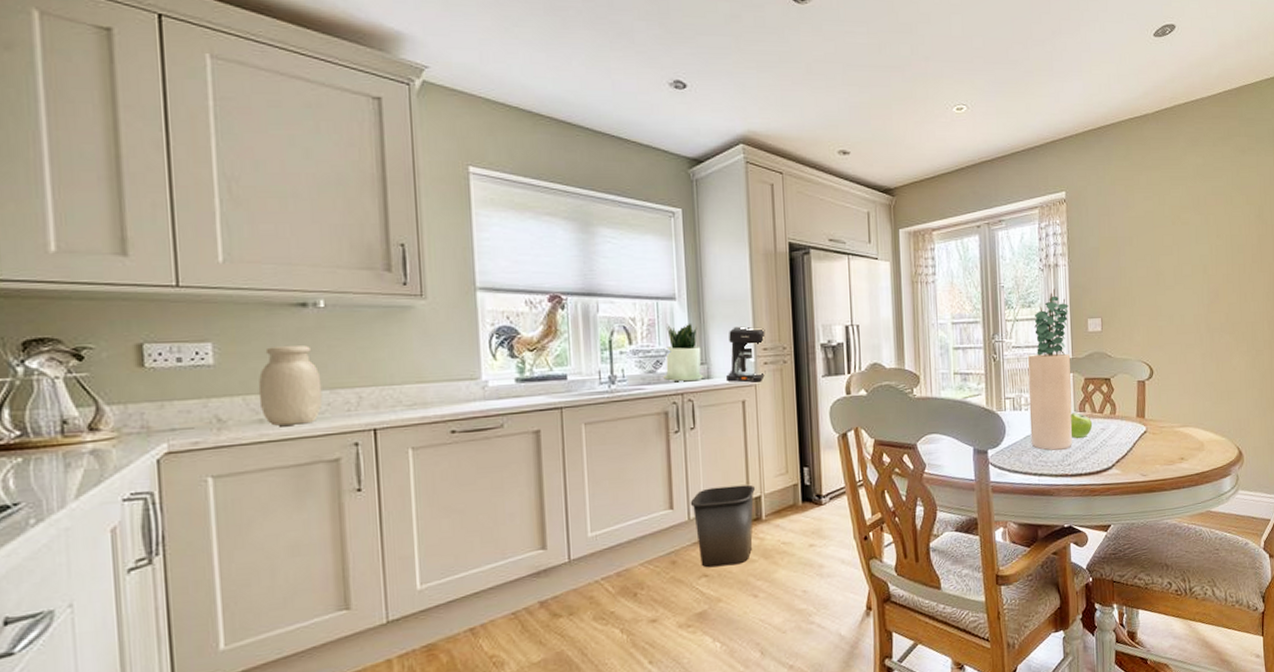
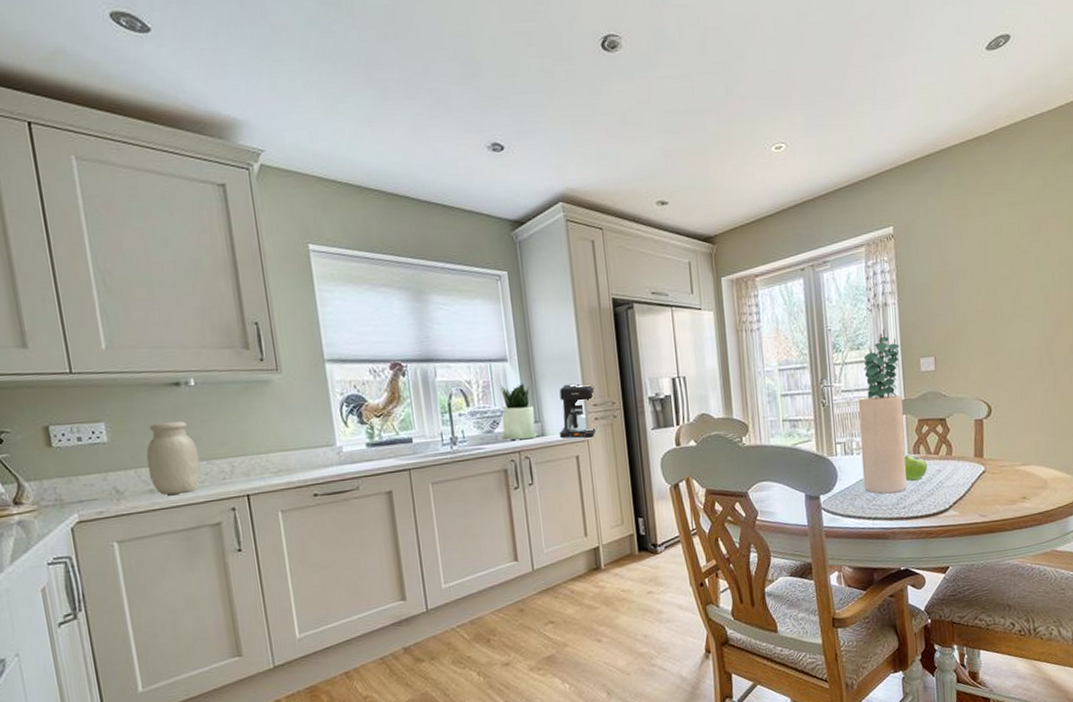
waste bin: present [690,484,756,568] -> none [533,536,594,615]

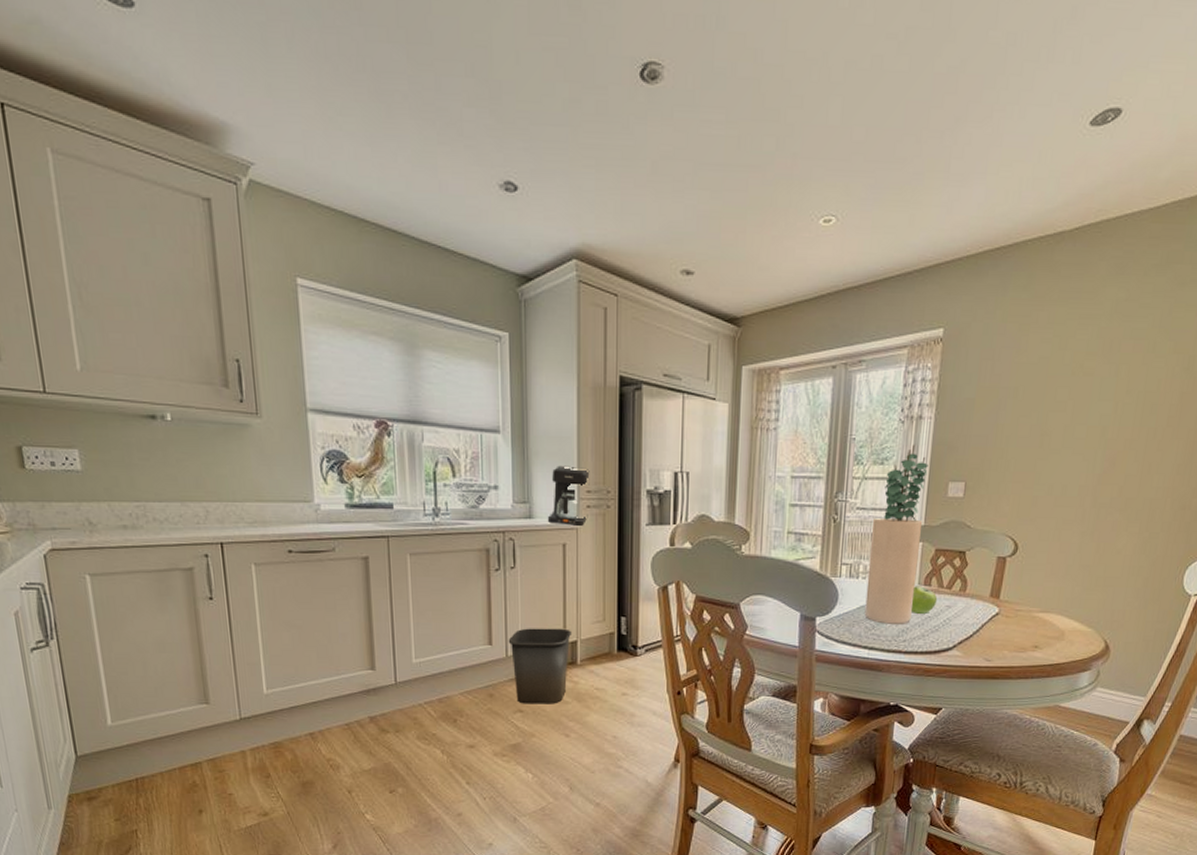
jar: present [146,420,202,495] -> none [120,456,176,533]
planter: present [500,384,539,441] -> none [486,458,526,520]
waste bin: none [533,536,594,615] -> present [508,628,572,704]

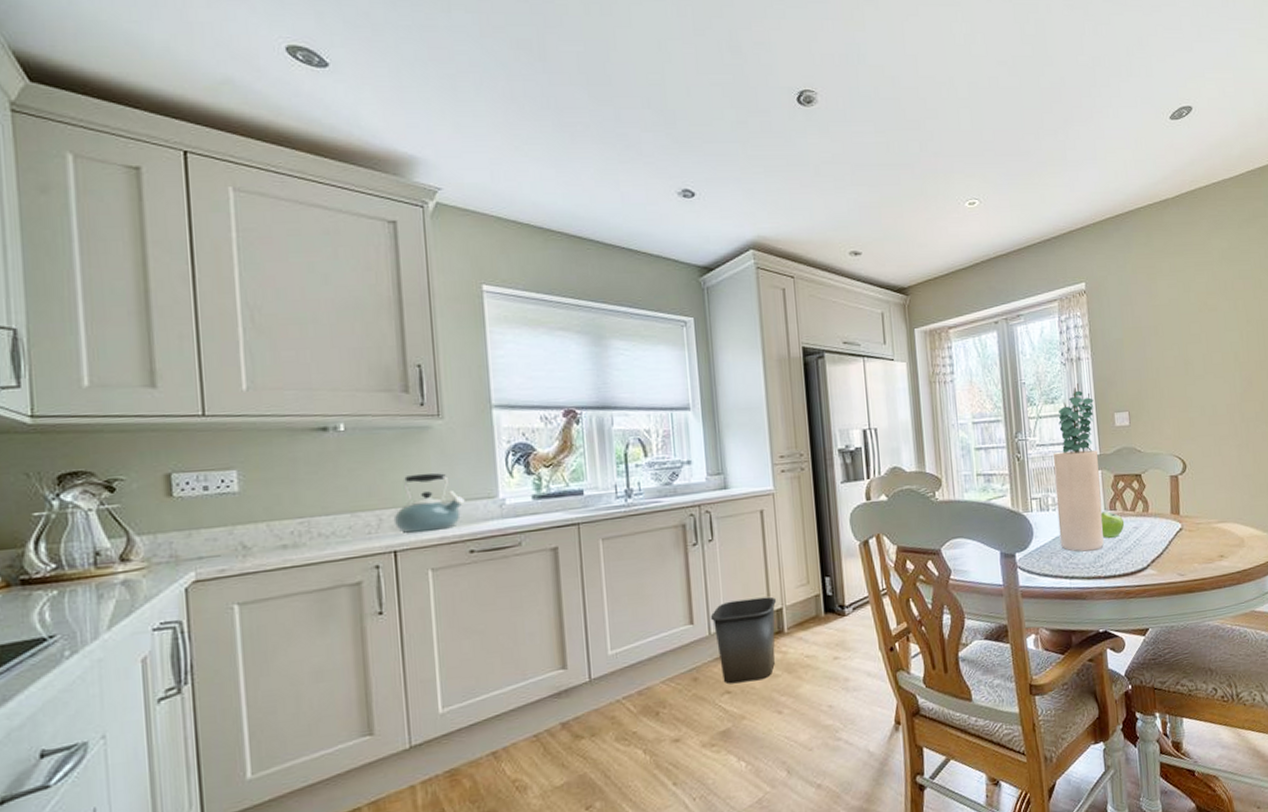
kettle: none [220,472,283,527] -> present [395,473,465,533]
coffee maker: present [548,465,590,526] -> none [744,434,784,492]

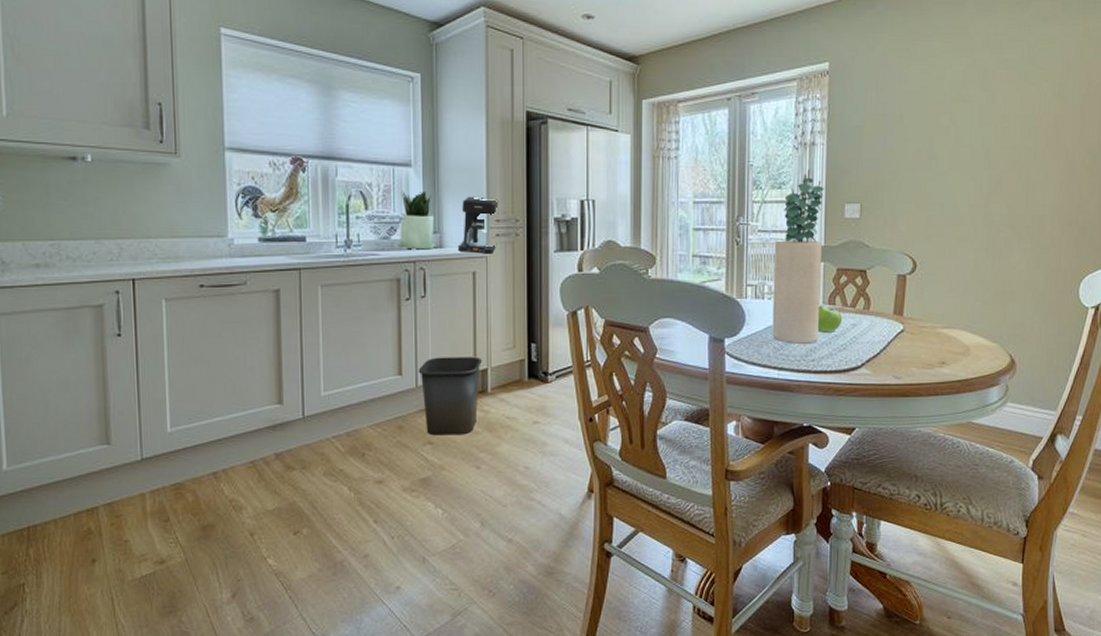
kettle: present [395,473,465,533] -> none [134,209,197,263]
planter: none [680,434,721,494] -> present [397,190,437,250]
coffee maker: none [744,434,784,492] -> present [458,196,499,254]

